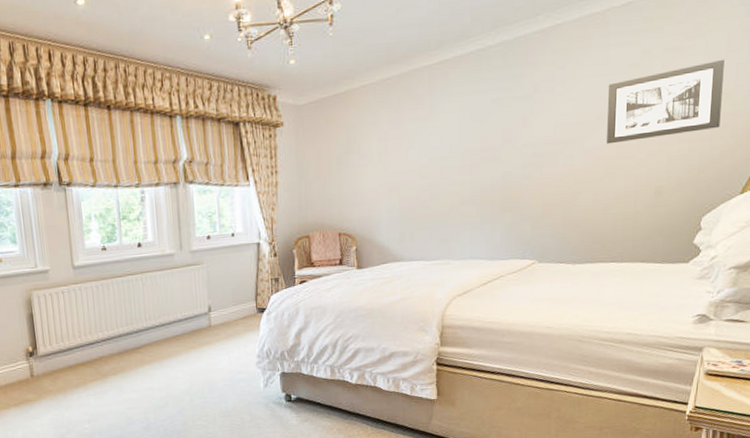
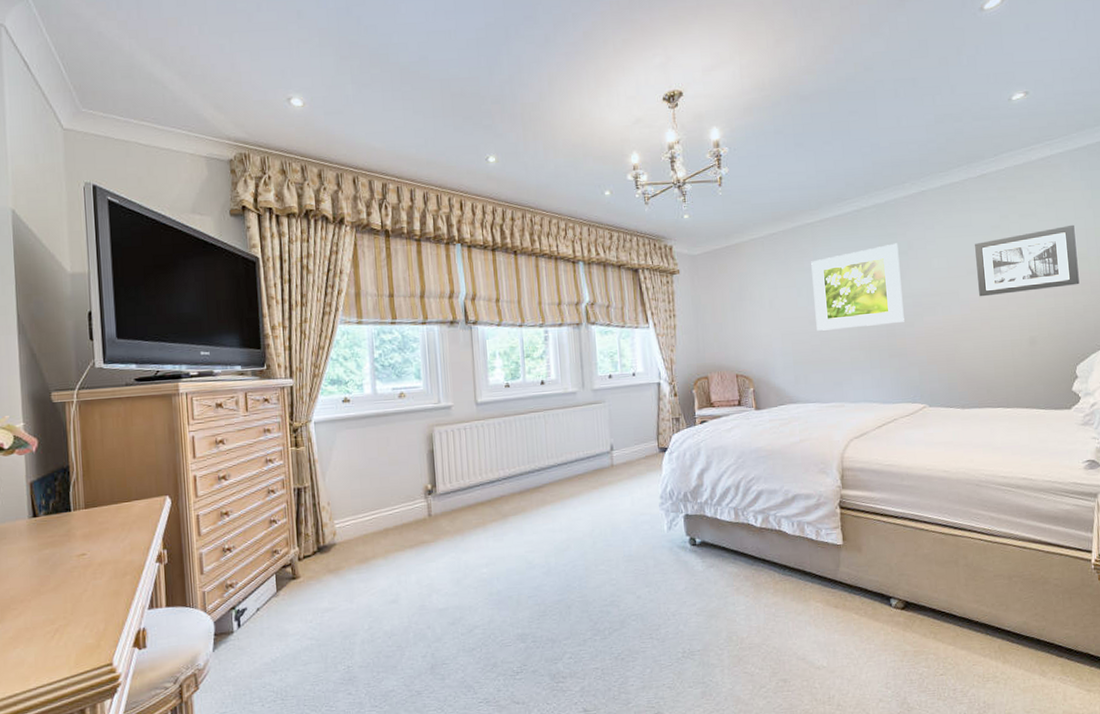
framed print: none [426,86,523,185] -> present [811,243,905,331]

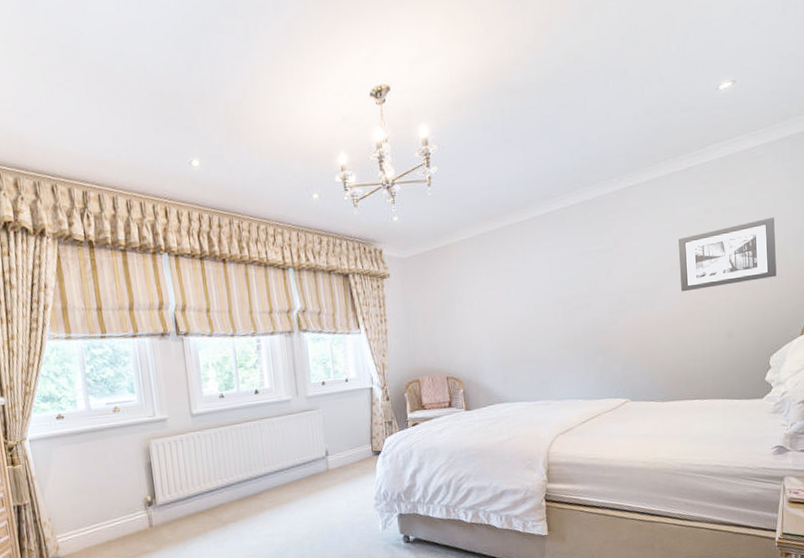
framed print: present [811,243,905,331] -> none [519,240,609,331]

